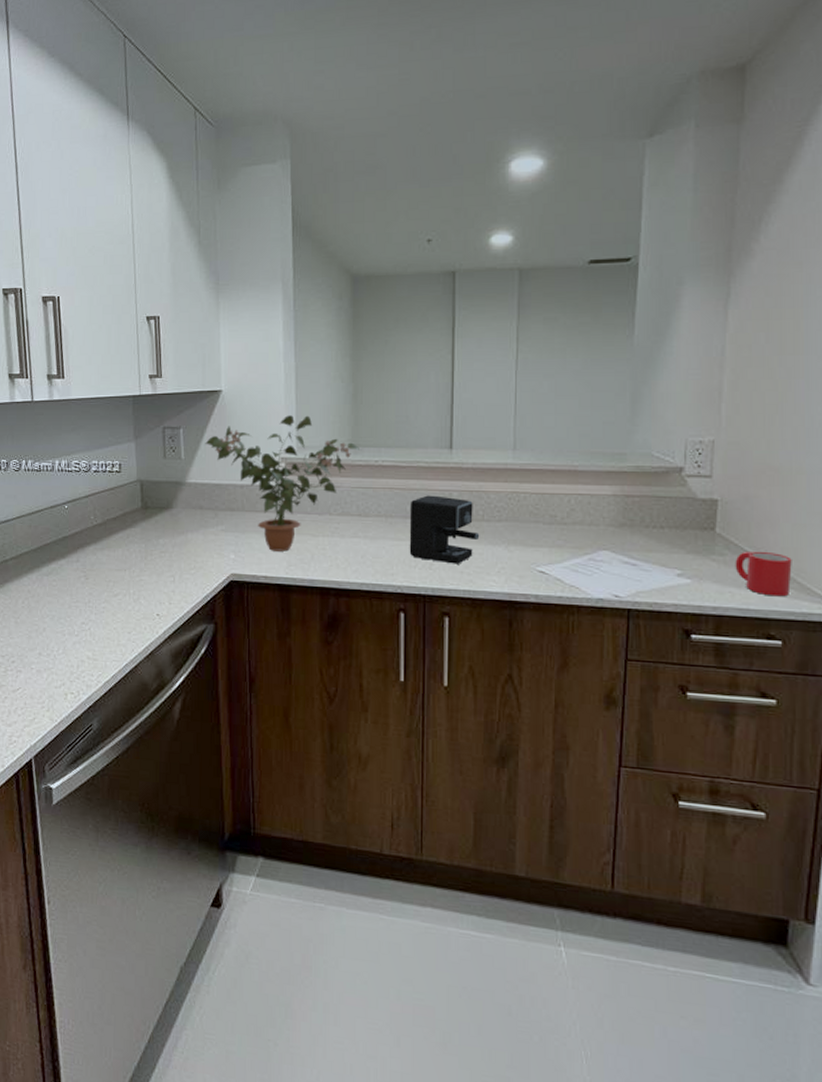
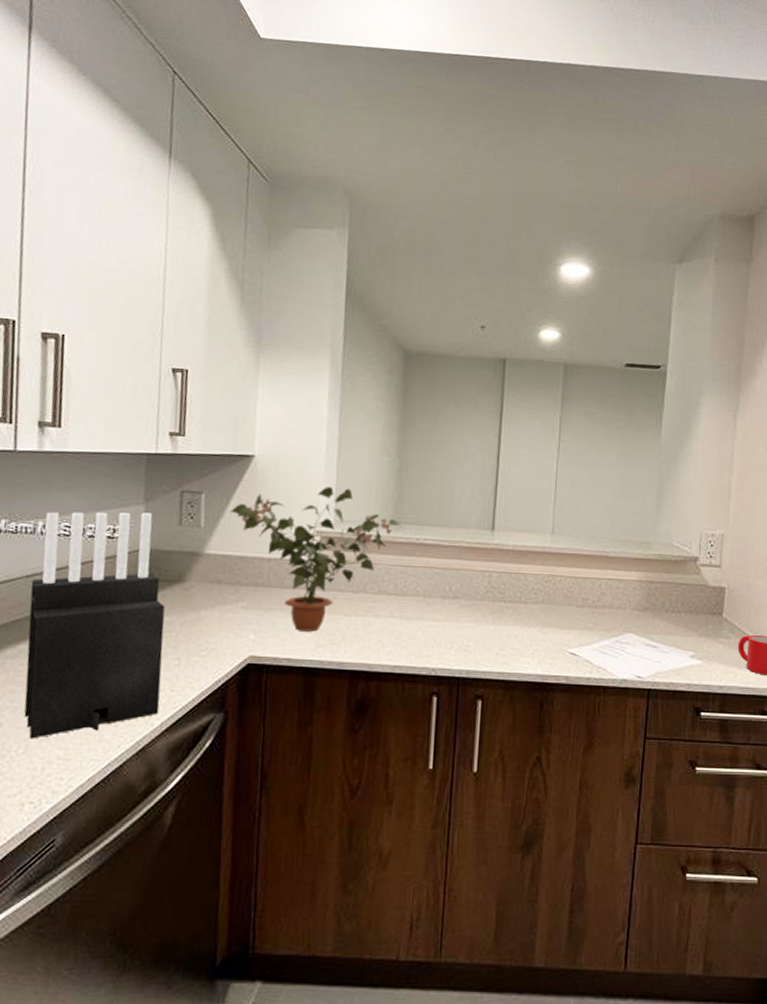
knife block: none [55,449,162,642] -> present [24,512,165,739]
coffee maker: present [409,495,480,564] -> none [446,575,517,646]

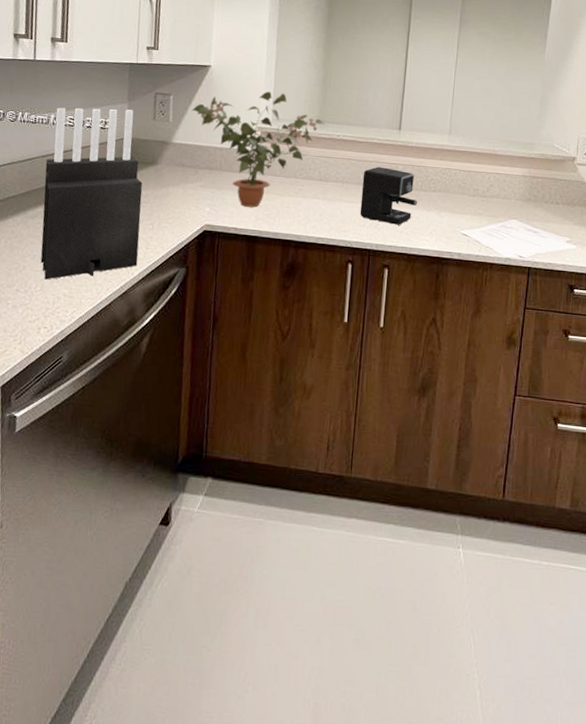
coffee maker: none [446,575,517,646] -> present [360,166,418,225]

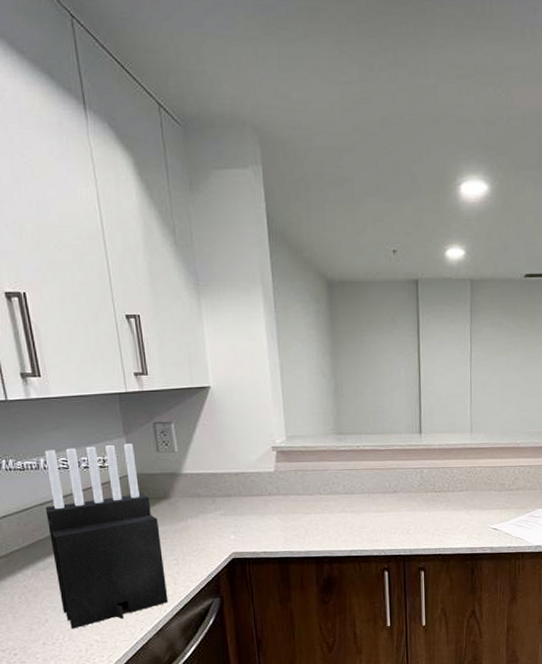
potted plant: present [192,91,326,207] -> none [197,408,344,530]
coffee maker: present [360,166,418,225] -> none [388,473,446,528]

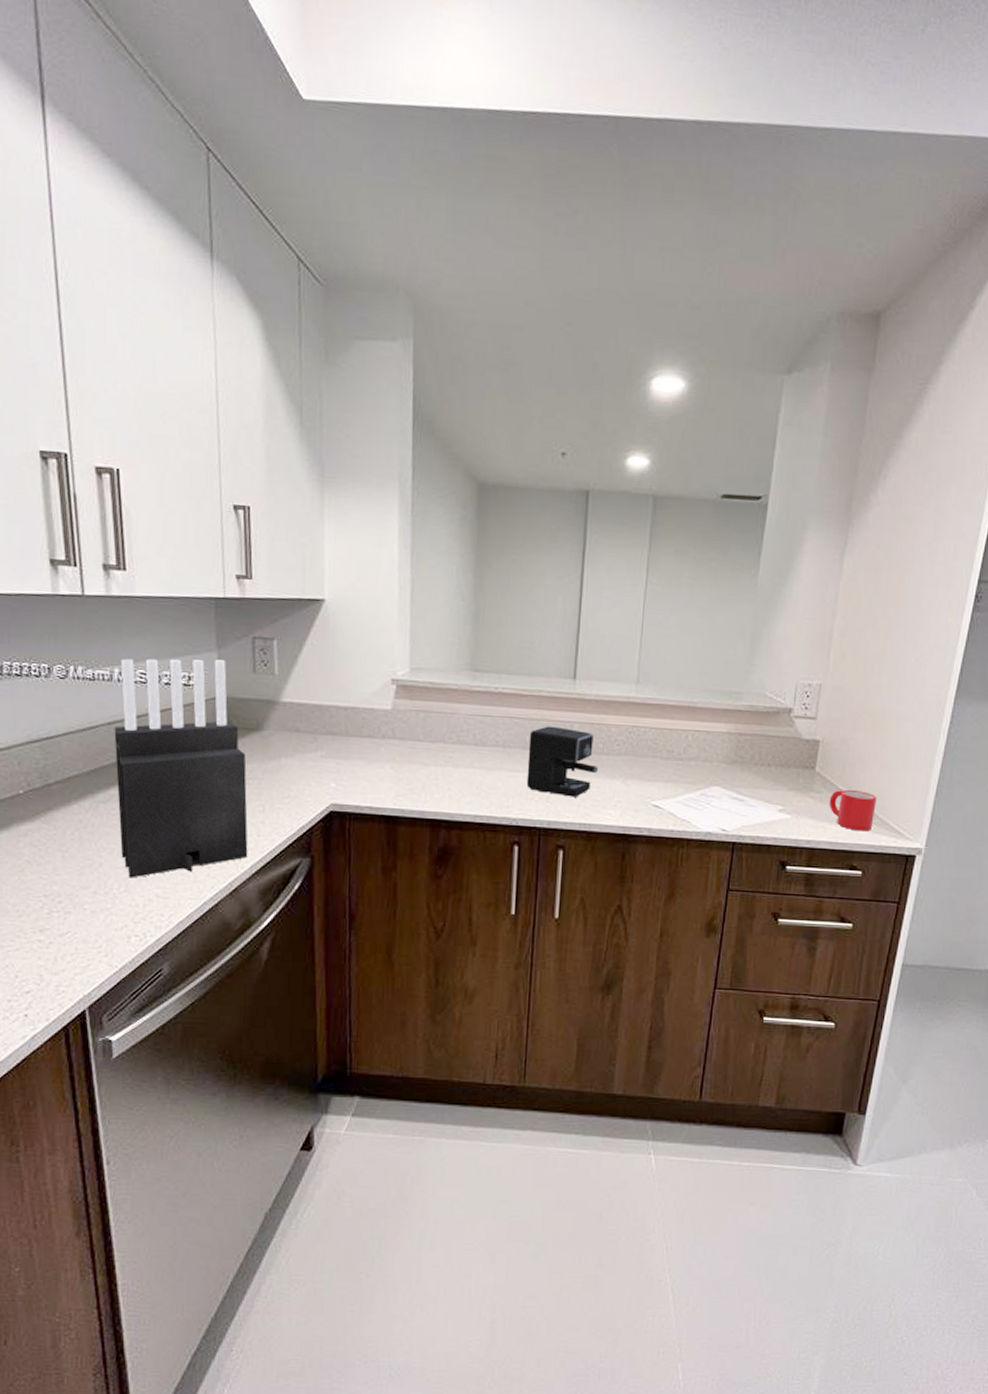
coffee maker: none [388,473,446,528] -> present [526,726,599,797]

